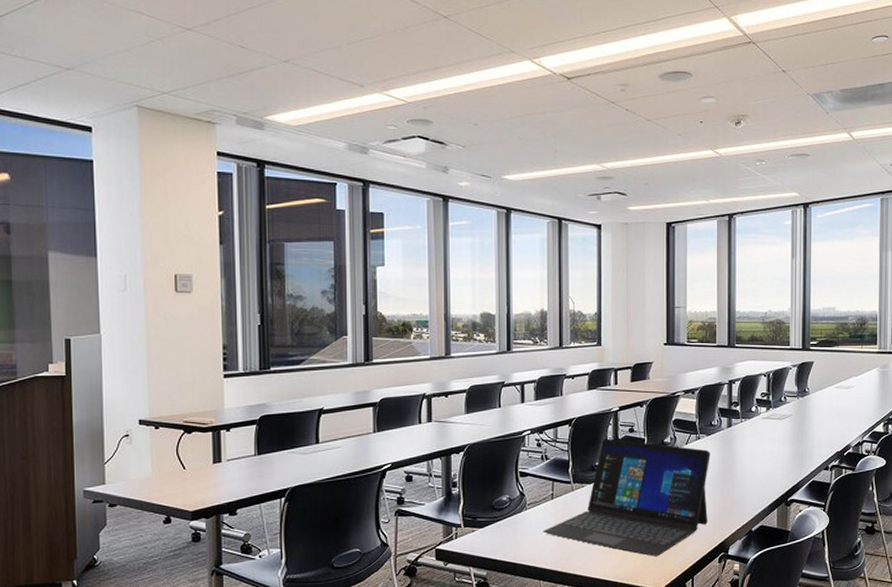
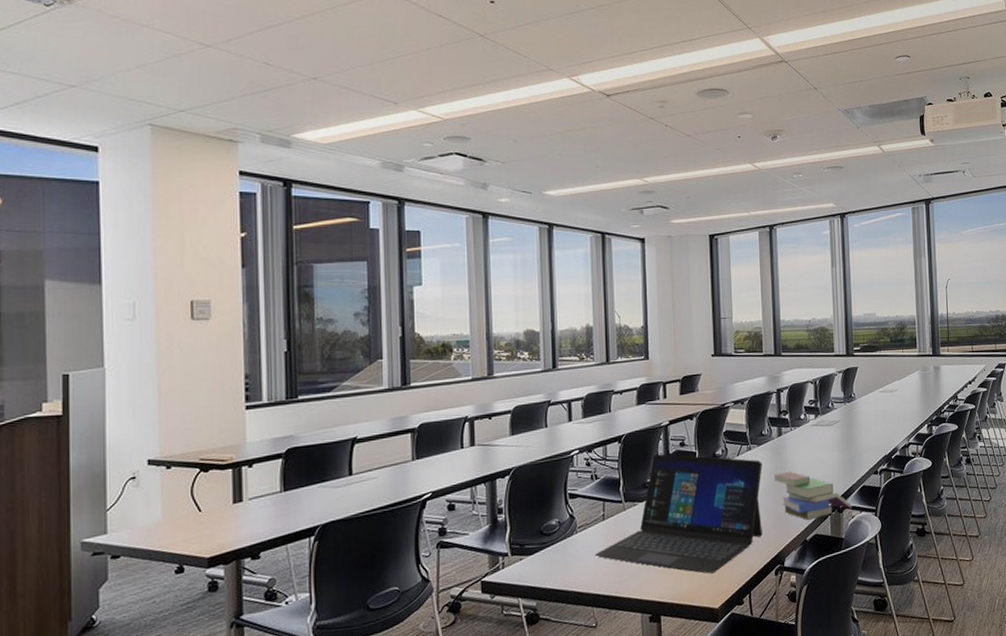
book: none [721,462,801,511] -> present [773,471,853,520]

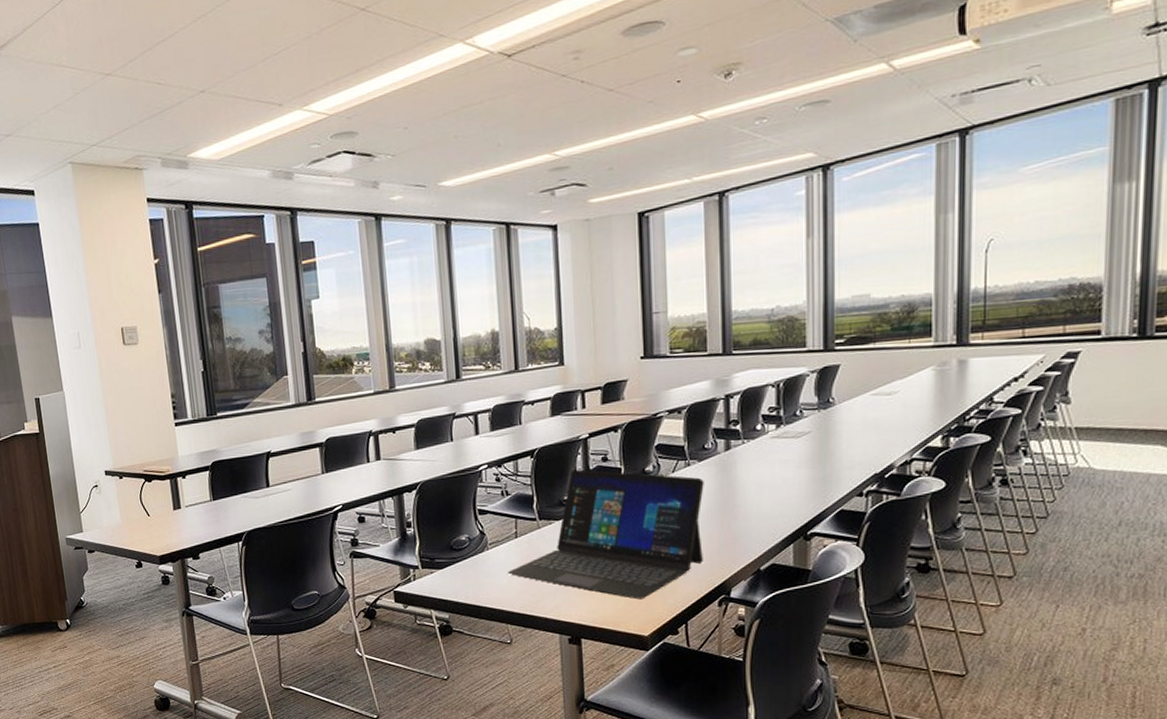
book: present [773,471,853,520] -> none [719,491,825,547]

